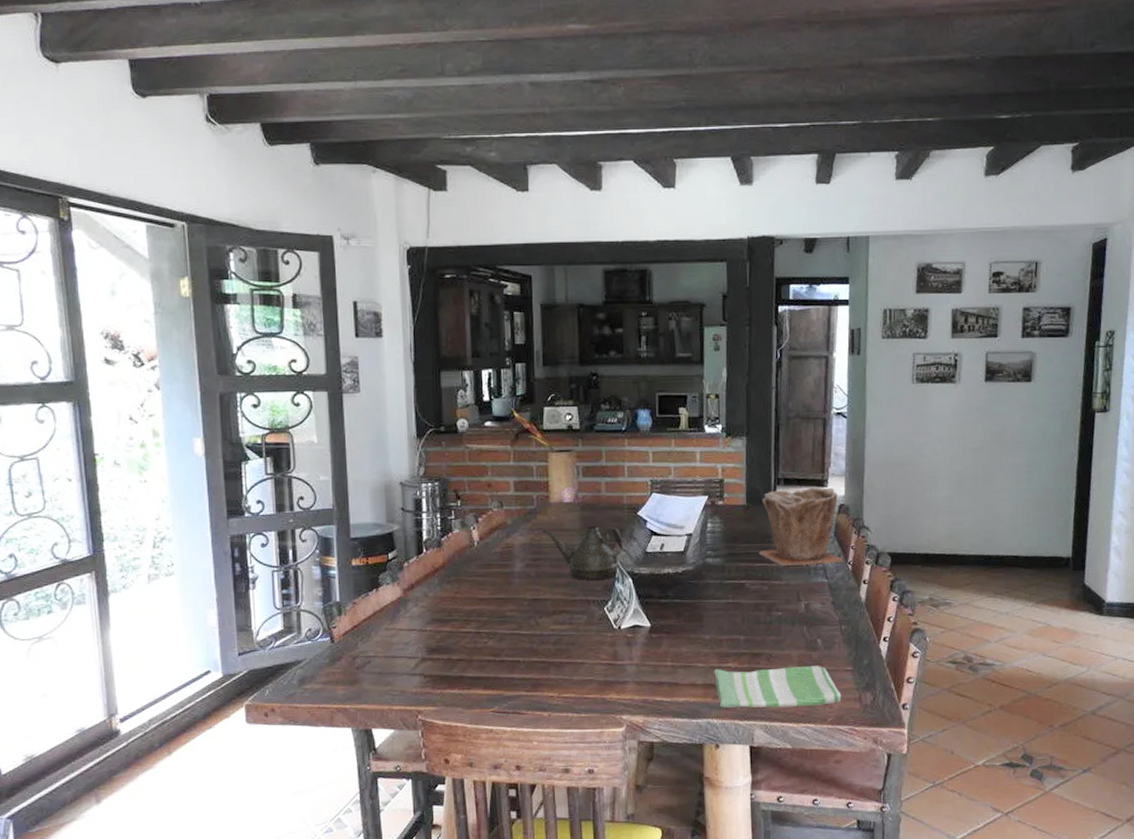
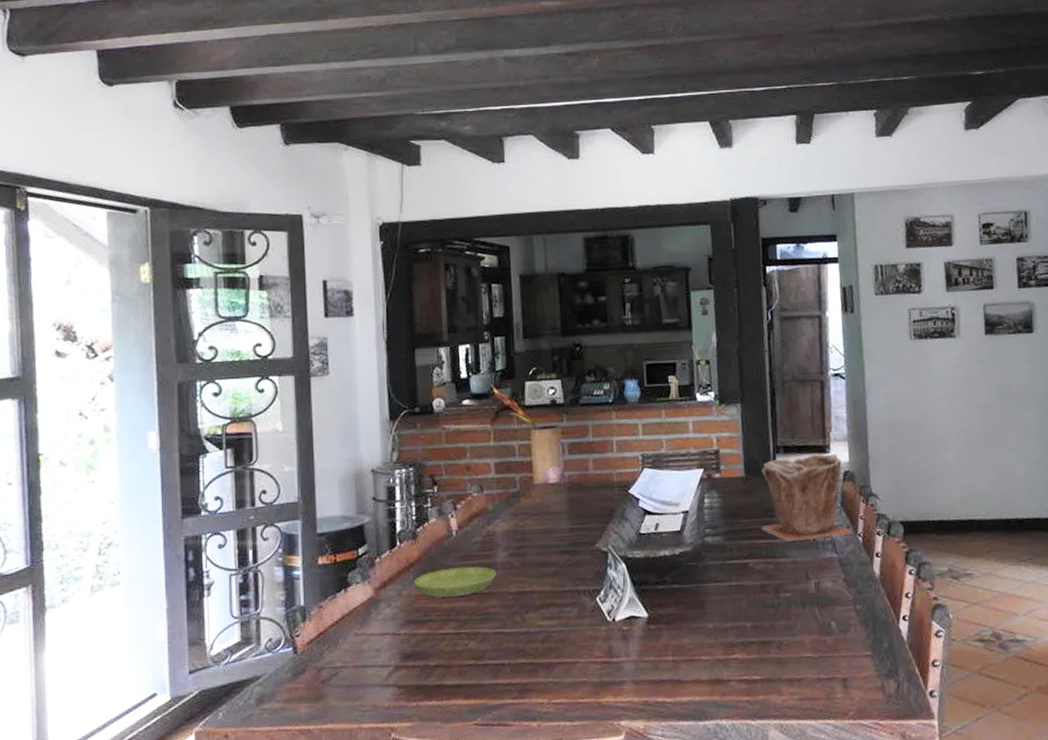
saucer: none [438,574,513,600] -> present [413,566,496,598]
teapot: present [542,526,623,580] -> none [527,507,614,568]
dish towel: present [714,666,842,708] -> none [720,652,863,706]

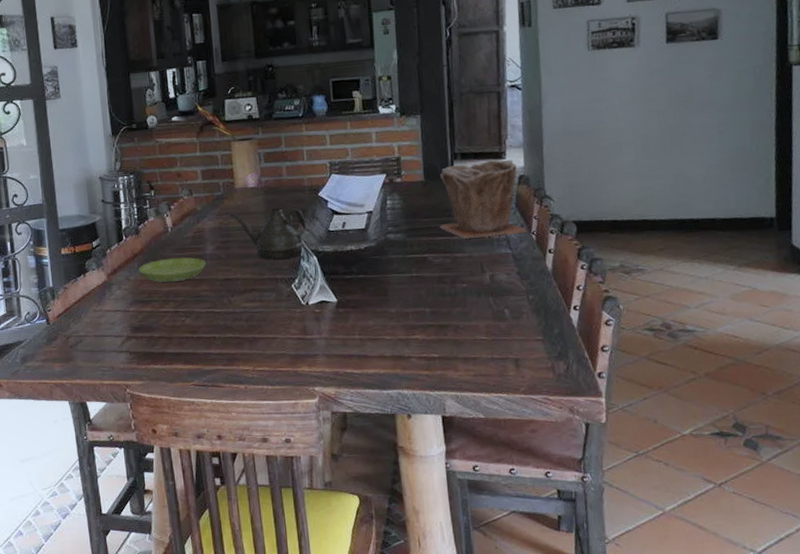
teapot: none [527,507,614,568] -> present [230,208,306,260]

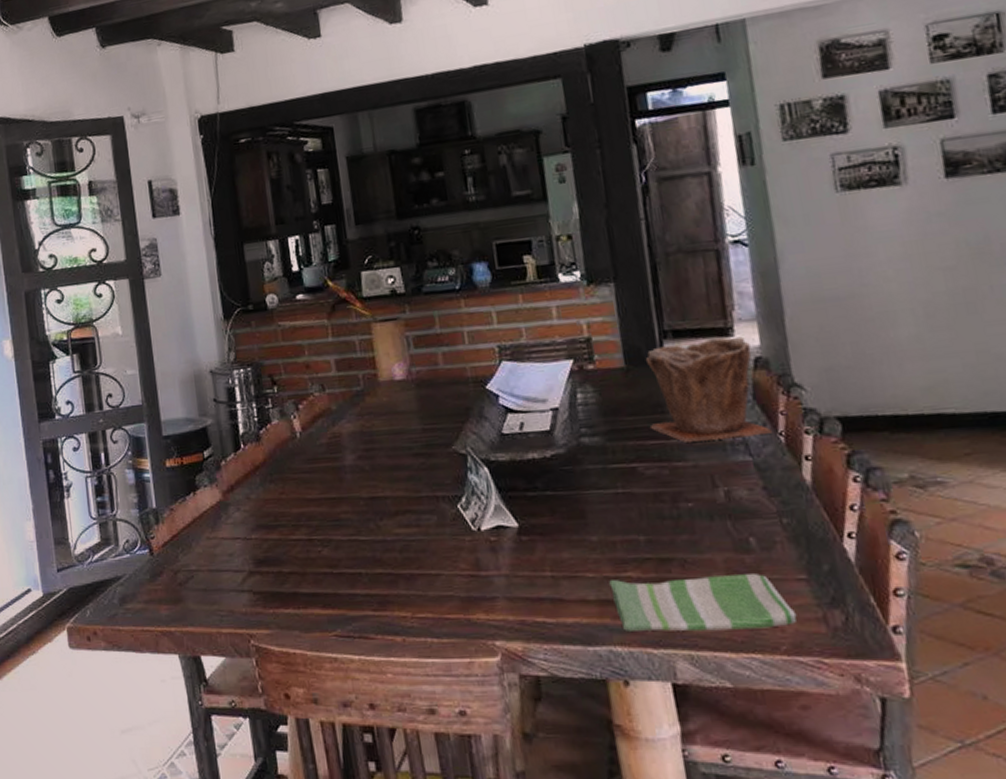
saucer: present [138,257,206,283] -> none [260,469,346,502]
teapot: present [230,208,306,260] -> none [373,405,472,472]
dish towel: none [402,336,534,379] -> present [609,574,797,632]

